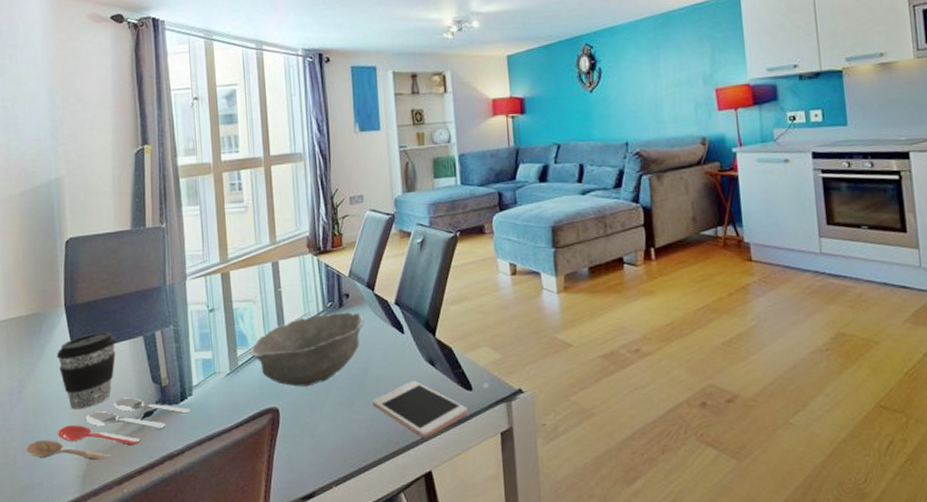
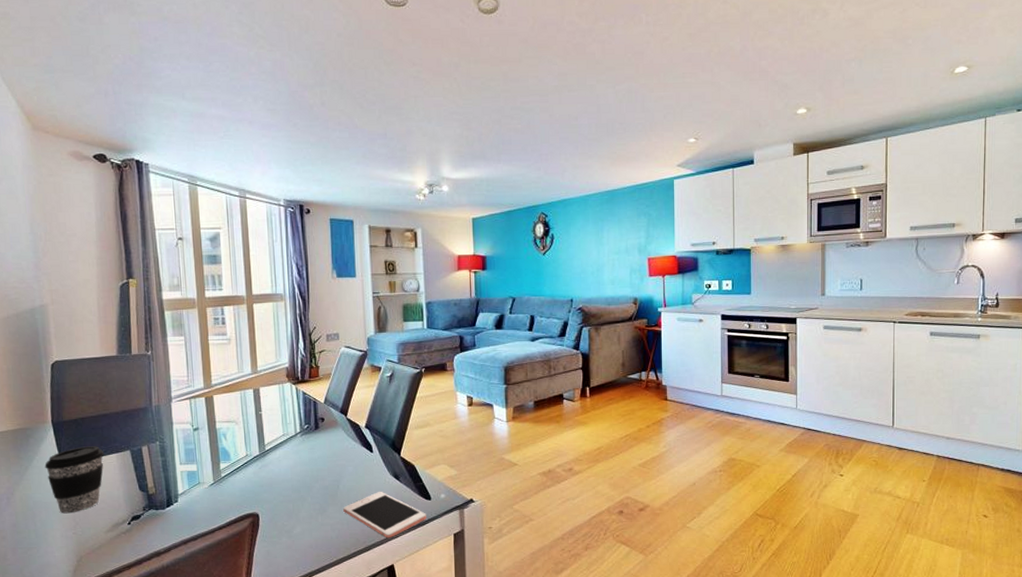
cooking utensil: present [27,397,191,460] -> none [17,503,176,557]
bowl: present [250,312,364,387] -> none [232,433,338,496]

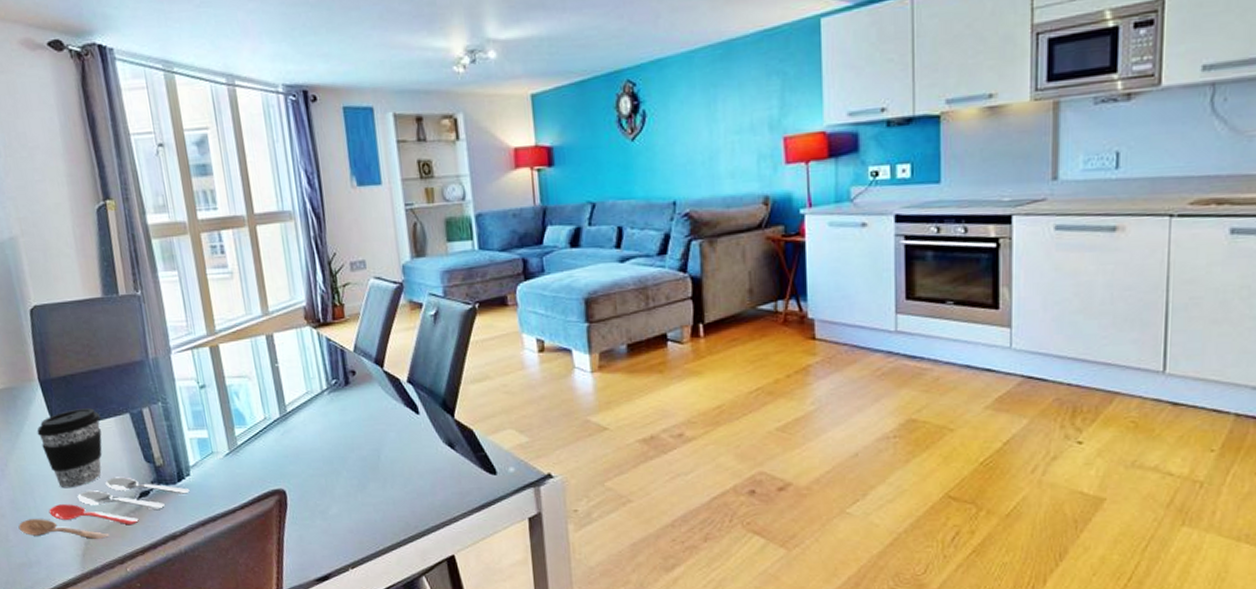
cooking utensil: none [17,503,176,557] -> present [18,477,190,539]
cell phone: present [343,491,426,539] -> none [387,463,492,523]

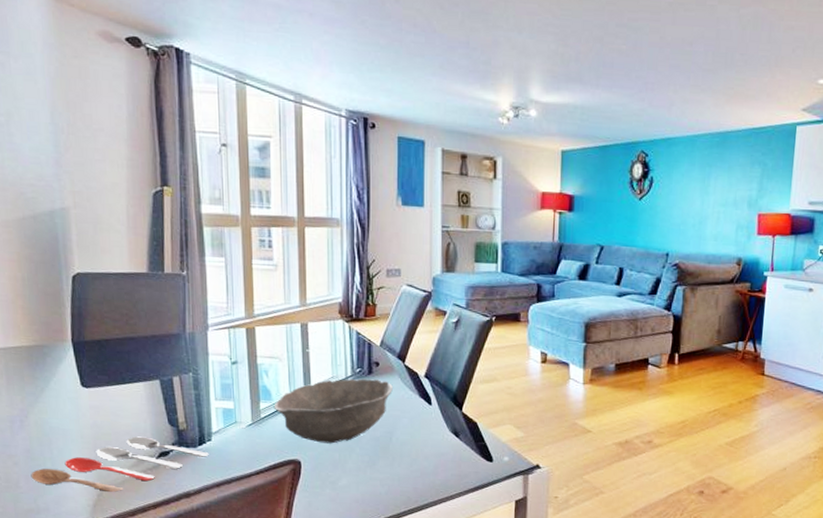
coffee cup: present [37,408,102,489] -> none [63,371,131,443]
bowl: none [249,390,374,469] -> present [273,378,393,444]

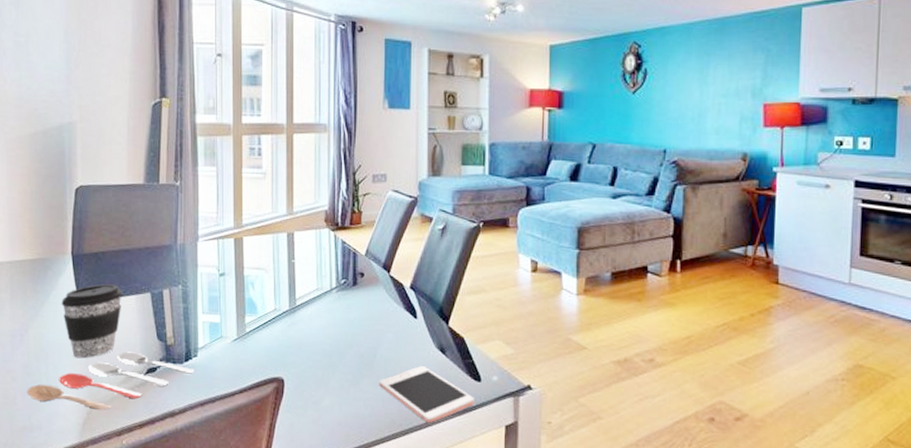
coffee cup: none [63,371,131,443] -> present [61,284,123,359]
bowl: present [273,378,393,444] -> none [258,290,377,361]
cell phone: none [395,447,486,500] -> present [379,365,474,423]

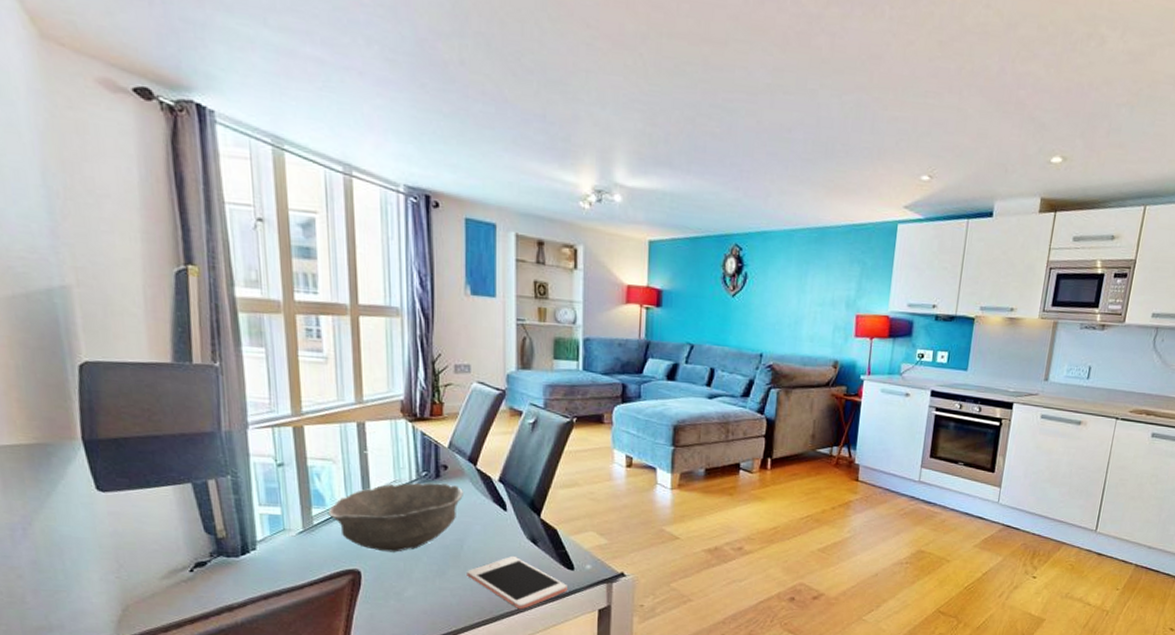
cooking utensil: present [27,351,195,410] -> none [39,545,254,606]
coffee cup: present [61,284,123,359] -> none [74,473,157,553]
bowl: none [258,290,377,361] -> present [327,482,463,552]

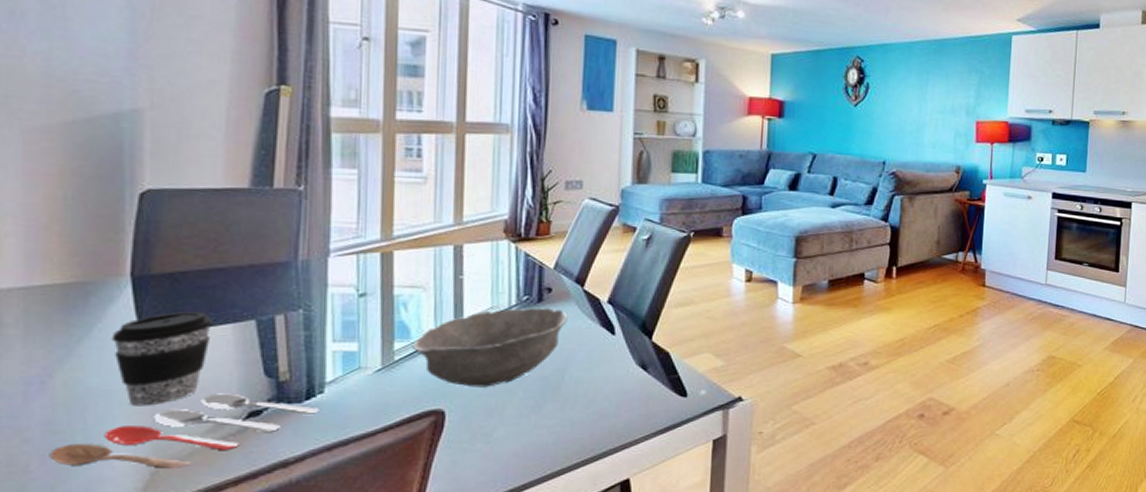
cooking utensil: none [39,545,254,606] -> present [49,393,319,468]
coffee cup: none [74,473,157,553] -> present [111,312,214,406]
cell phone: present [467,555,567,610] -> none [567,384,679,445]

